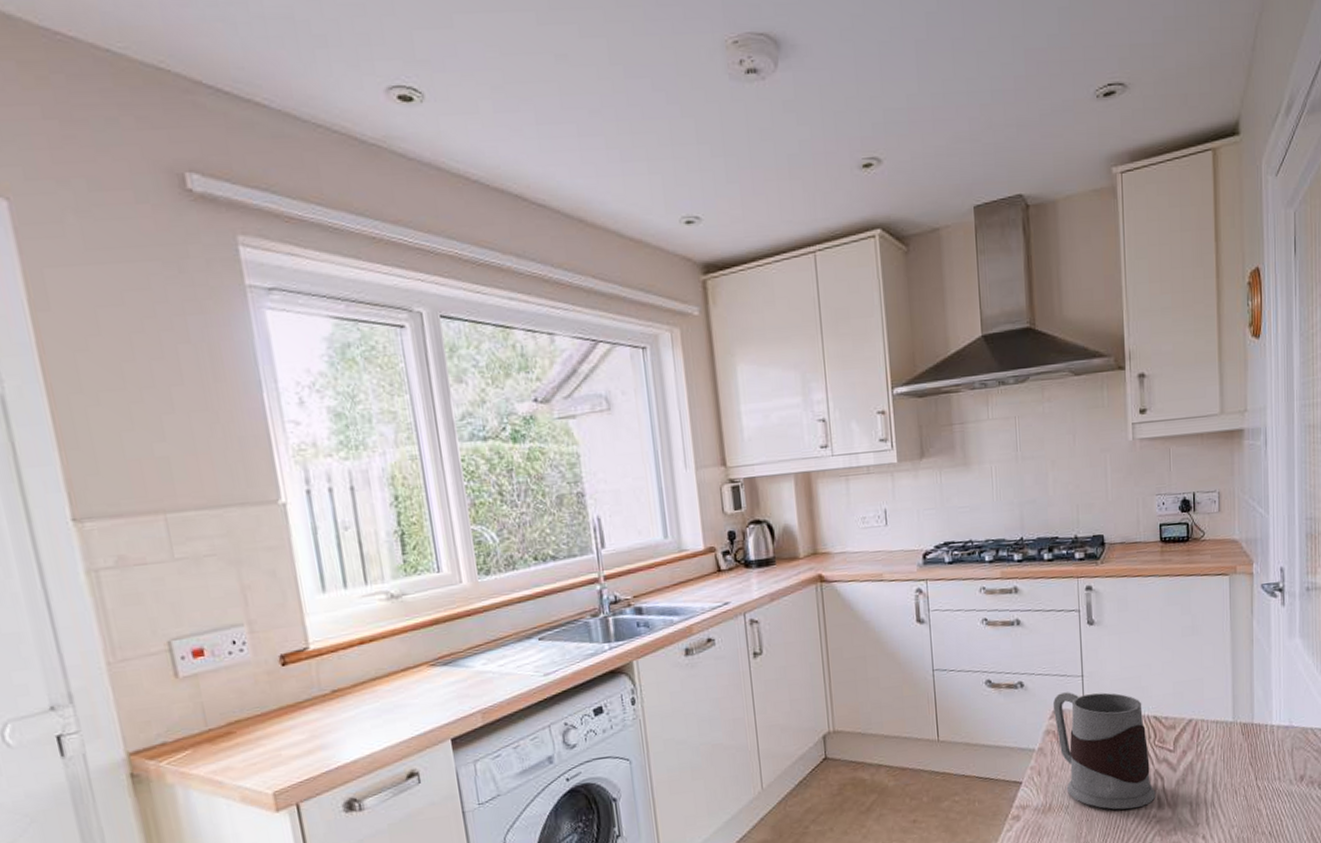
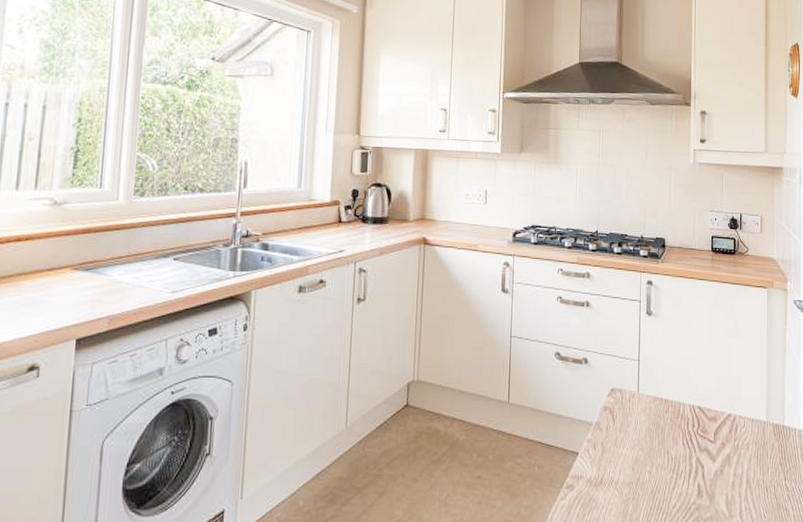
mug: present [1052,692,1156,810] -> none [611,373,696,493]

